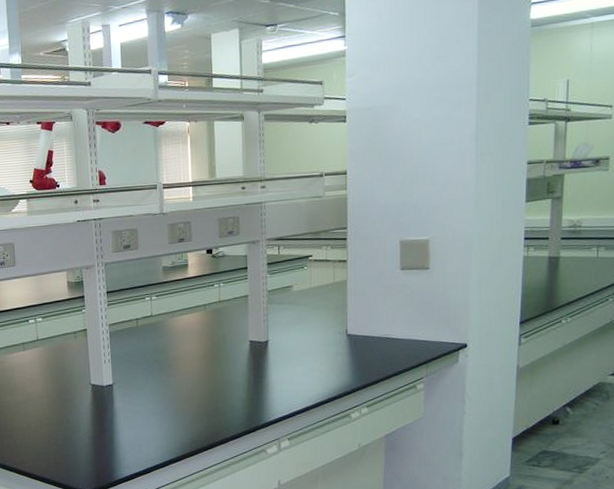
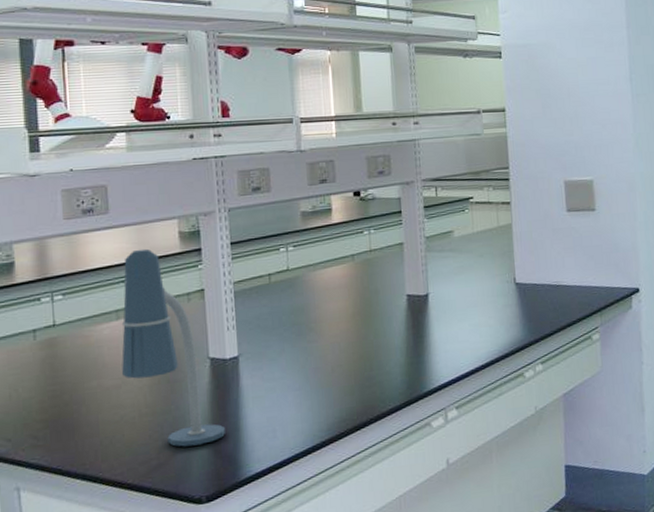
desk lamp: none [27,295,103,451] -> present [121,248,225,447]

